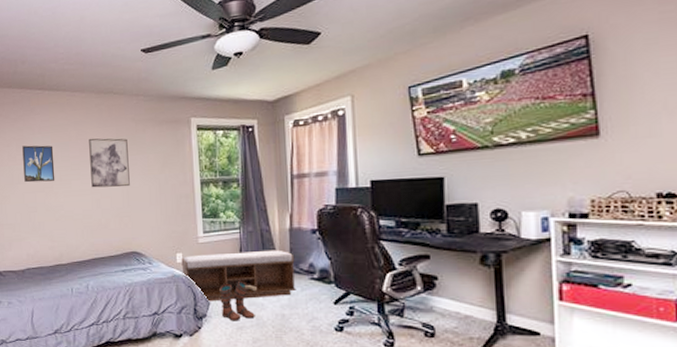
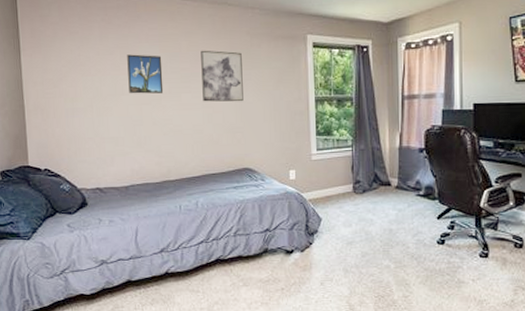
bench: present [181,250,296,302] -> none [294,167,404,218]
boots: present [218,280,258,321] -> none [330,197,368,237]

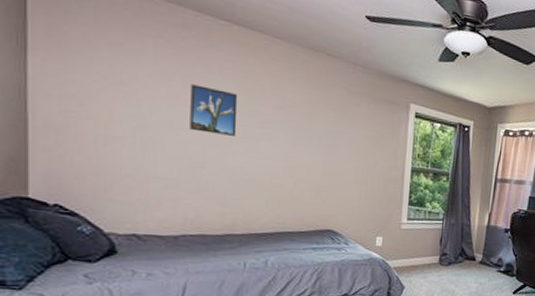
wall art: present [201,50,244,102] -> none [285,96,337,161]

